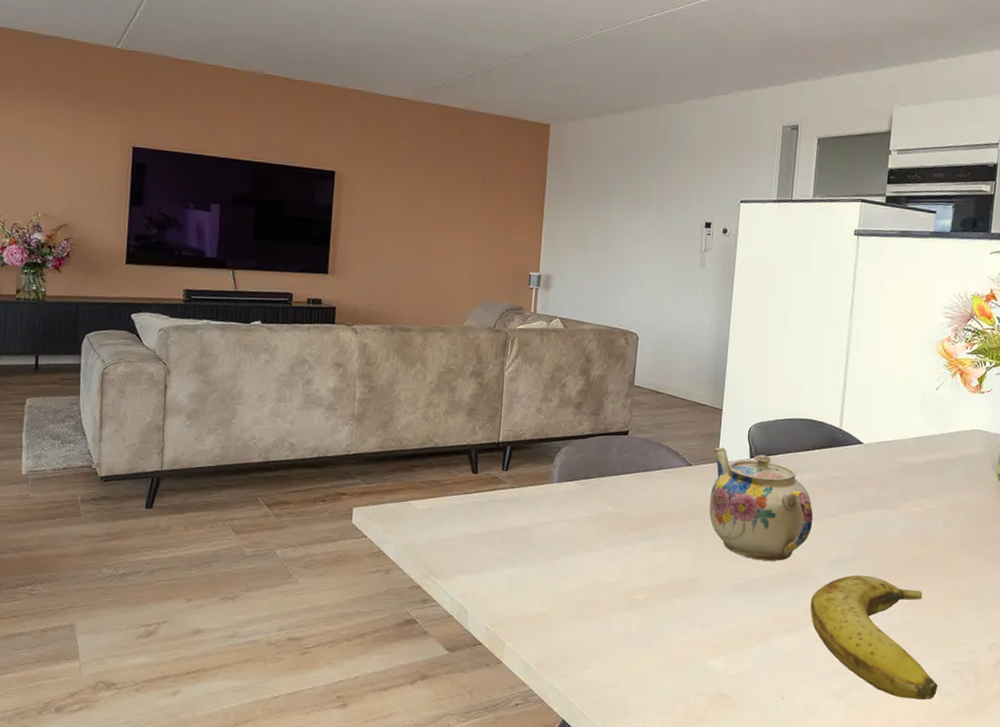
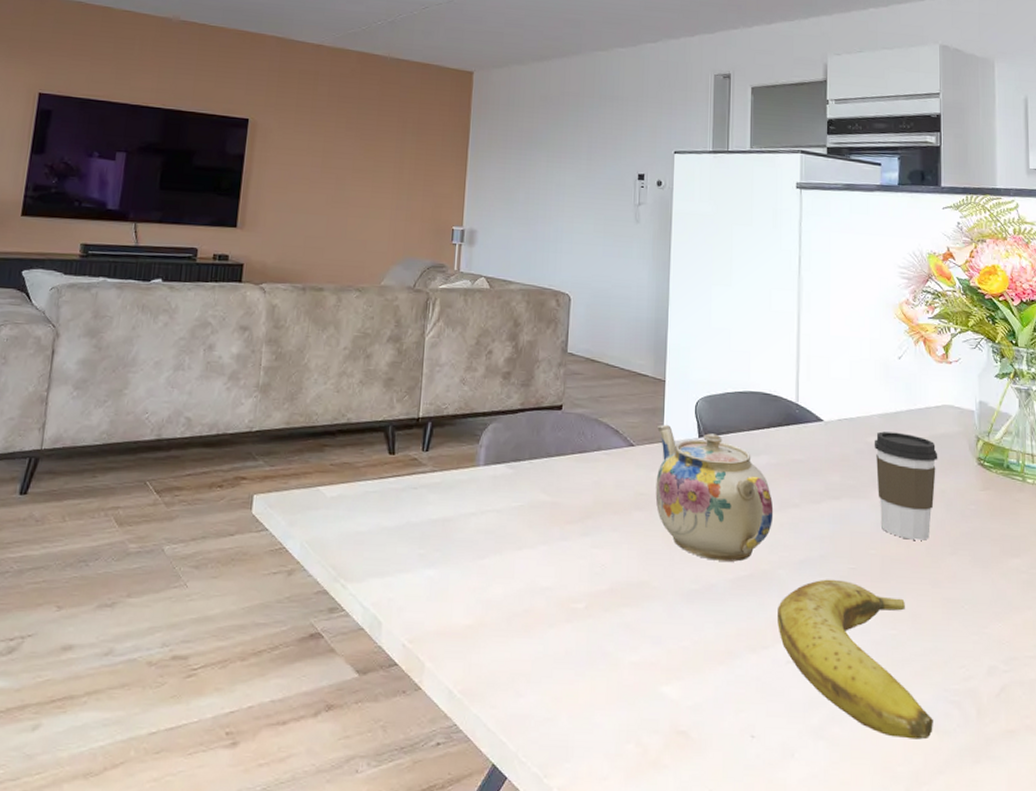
coffee cup: none [906,452,964,543] -> present [874,431,938,540]

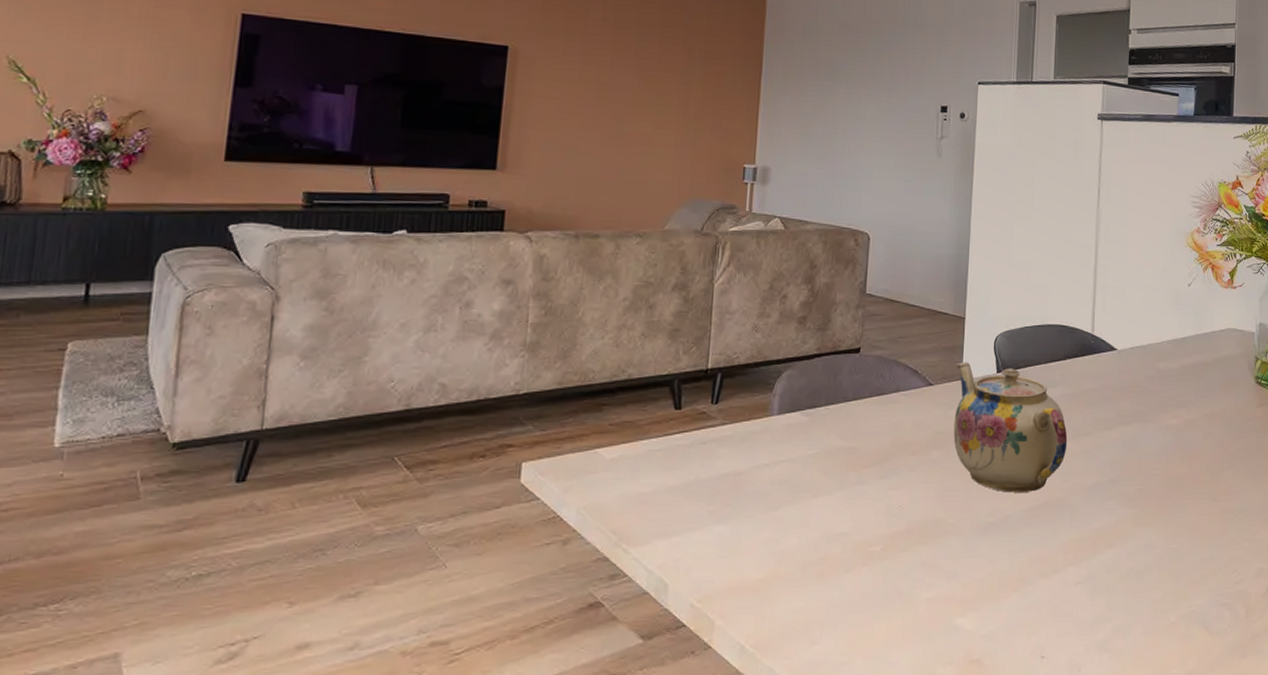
banana: present [778,579,933,740] -> none [1068,501,1207,643]
coffee cup: present [874,431,938,540] -> none [1163,357,1221,458]

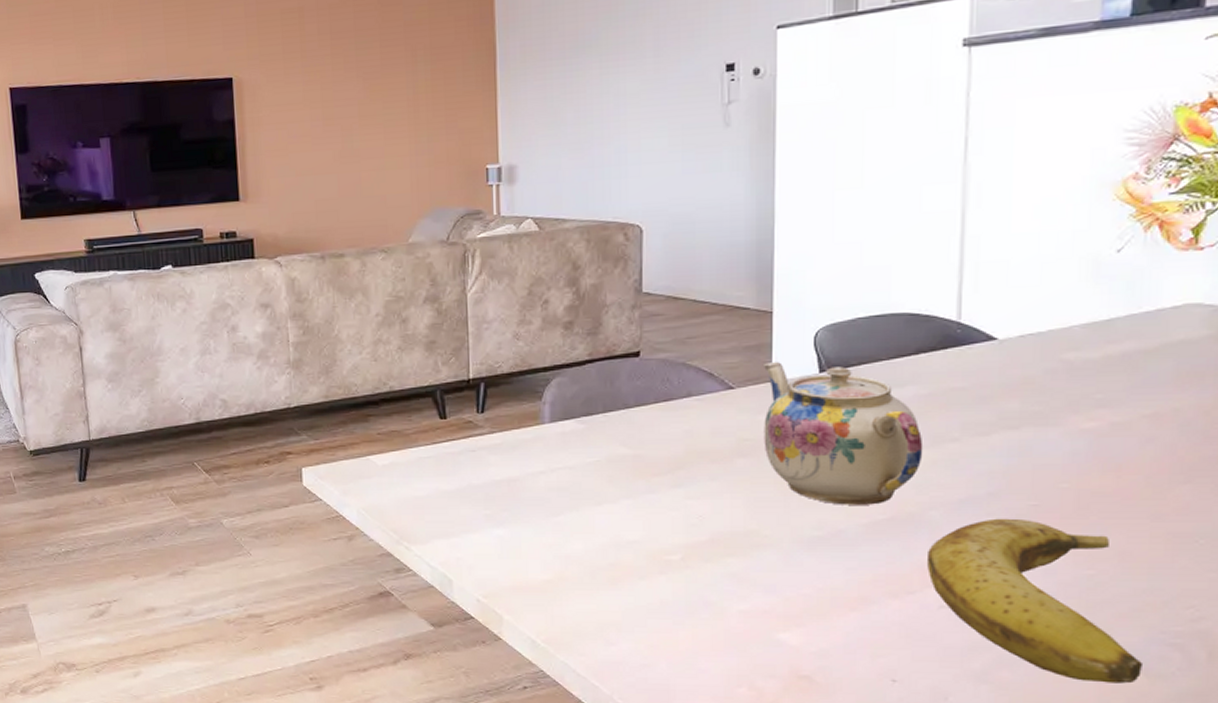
banana: none [1068,501,1207,643] -> present [927,518,1142,684]

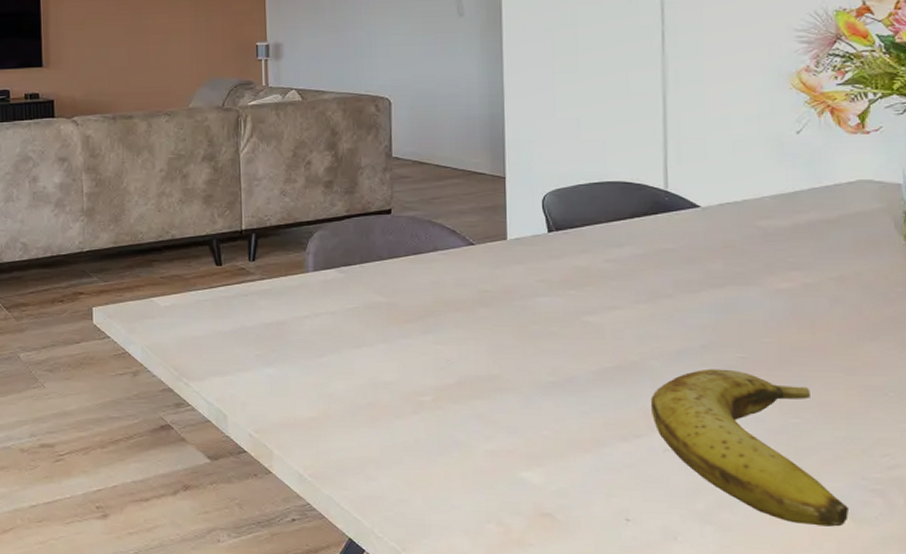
teapot: present [764,361,924,505] -> none [499,221,642,354]

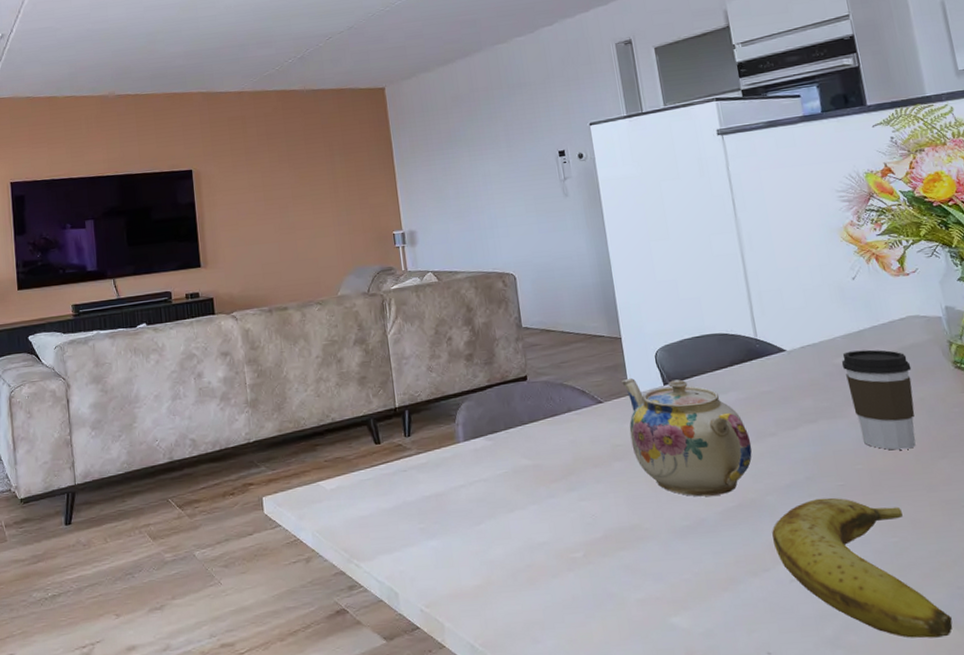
teapot: none [499,221,642,354] -> present [622,377,753,497]
coffee cup: none [766,214,852,327] -> present [841,349,916,450]

